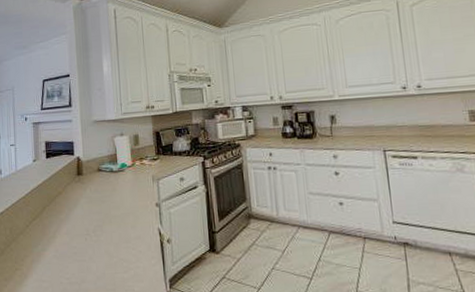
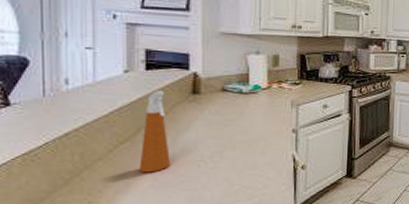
spray bottle: none [45,174,66,245] -> present [139,90,170,173]

